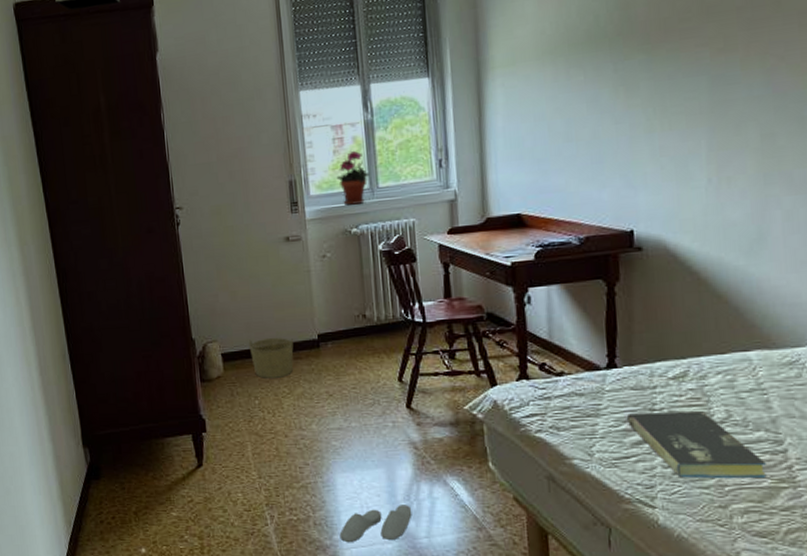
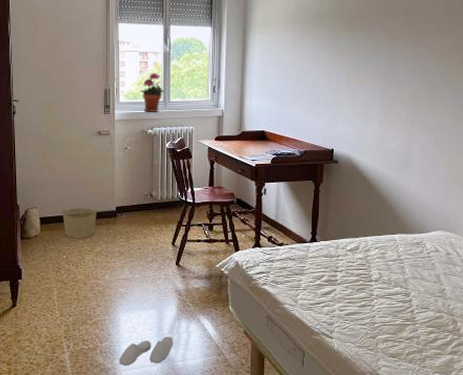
book: present [627,411,768,479] -> none [321,273,400,319]

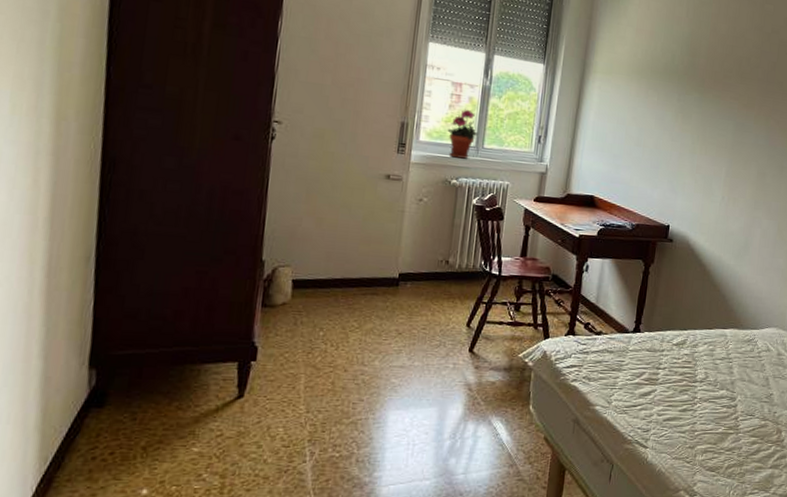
basket: present [62,208,97,239] -> none [324,269,373,311]
slippers: present [119,337,173,365] -> none [380,442,455,479]

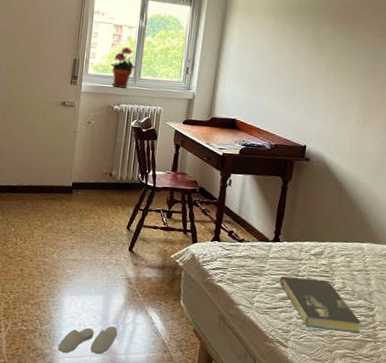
slippers: none [380,442,455,479] -> present [58,326,118,354]
book: none [640,370,724,426] -> present [280,276,362,334]

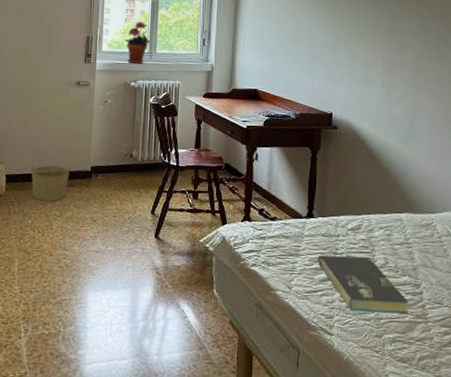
basket: none [15,178,52,213] -> present [31,165,70,201]
slippers: present [58,326,118,354] -> none [83,323,148,357]

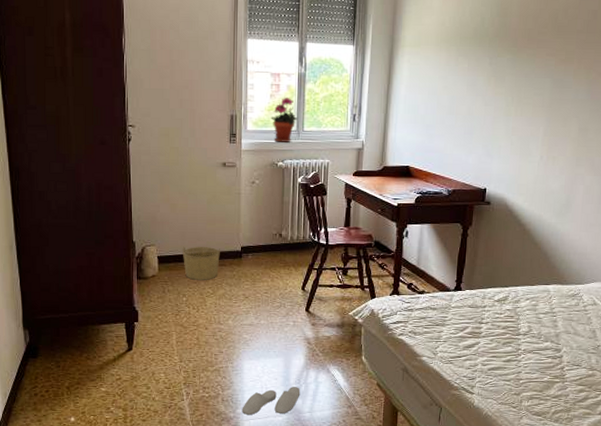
slippers: none [83,323,148,357] -> present [242,387,301,415]
book: present [318,255,409,315] -> none [463,325,549,376]

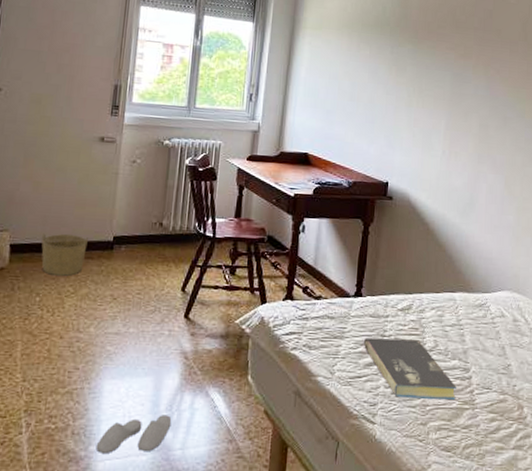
potted plant: present [270,97,298,142] -> none [159,69,190,119]
book: none [463,325,549,376] -> present [364,338,457,401]

